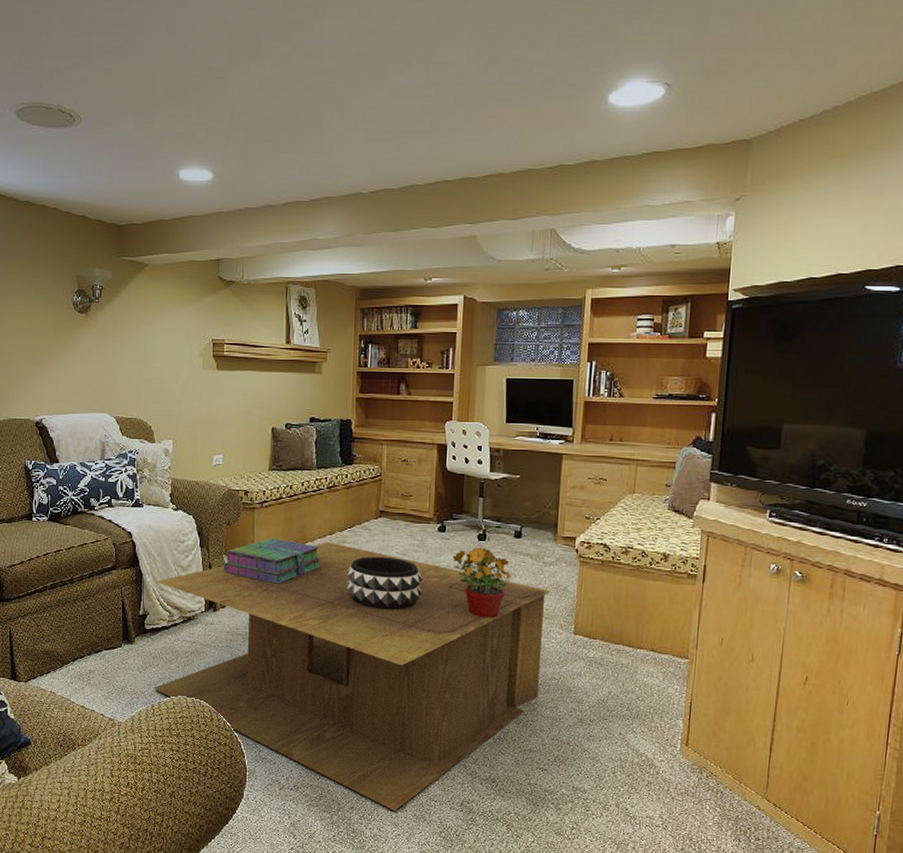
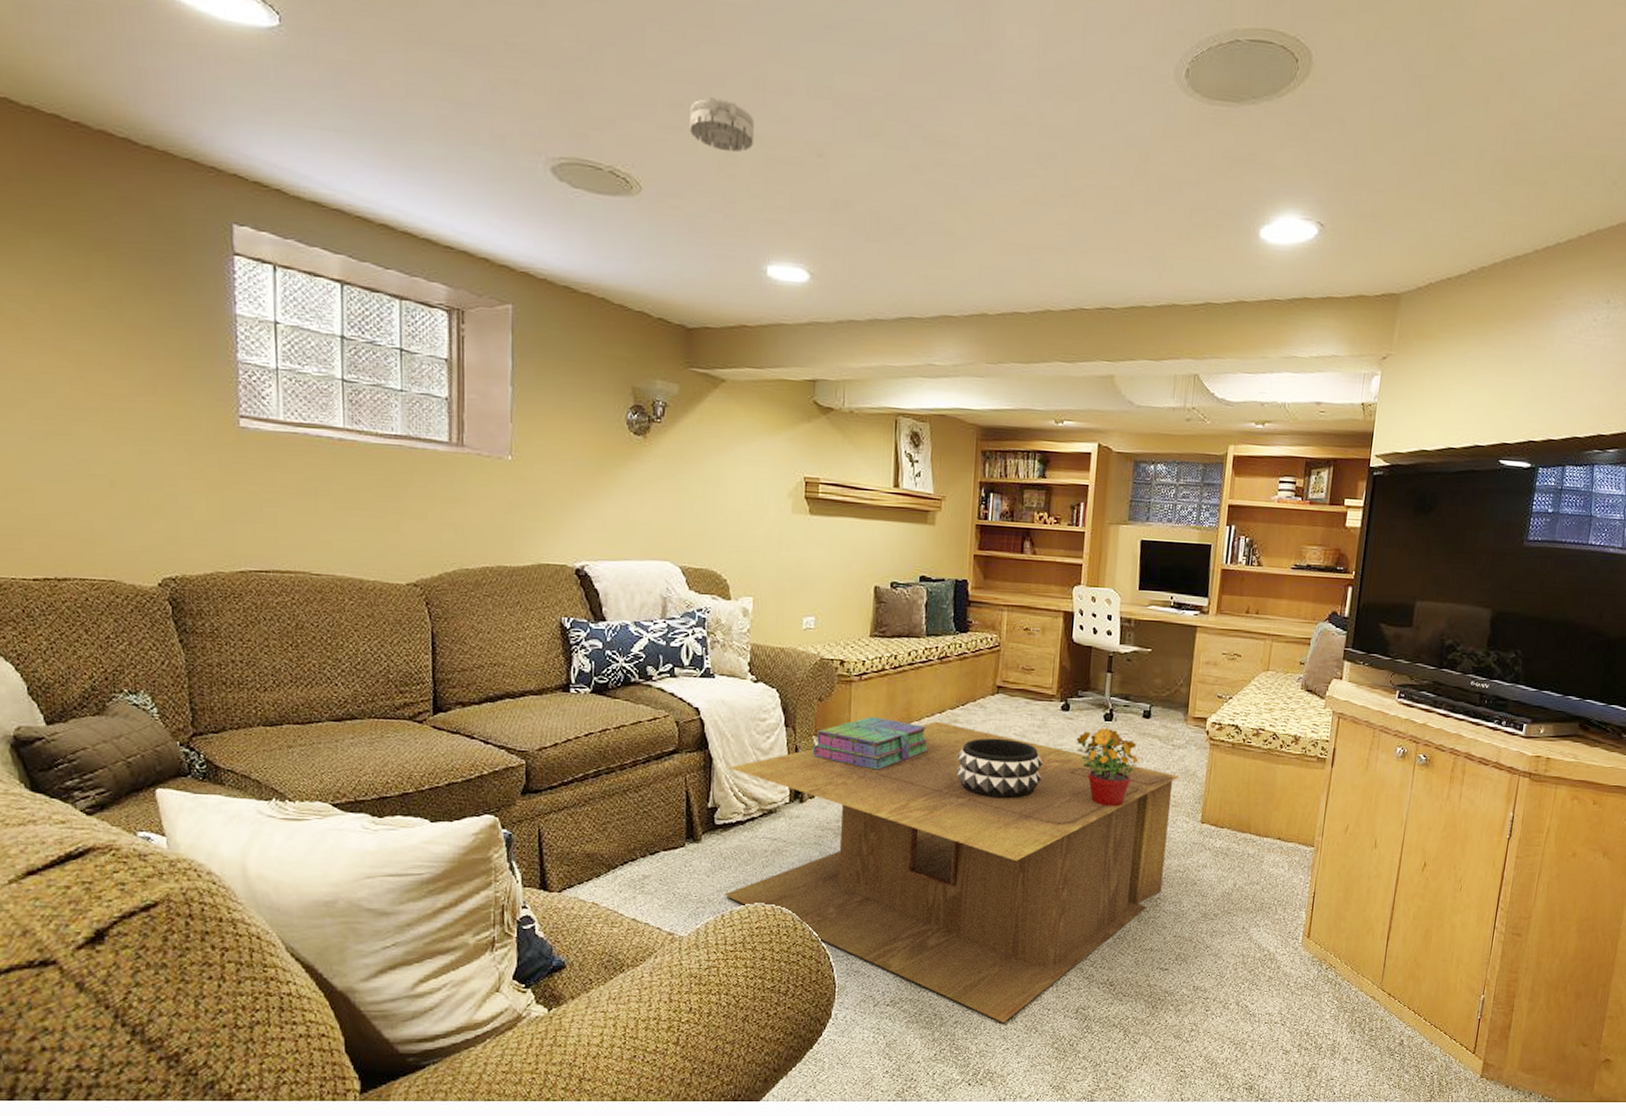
smoke detector: none [117,43,168,84] -> present [689,97,755,153]

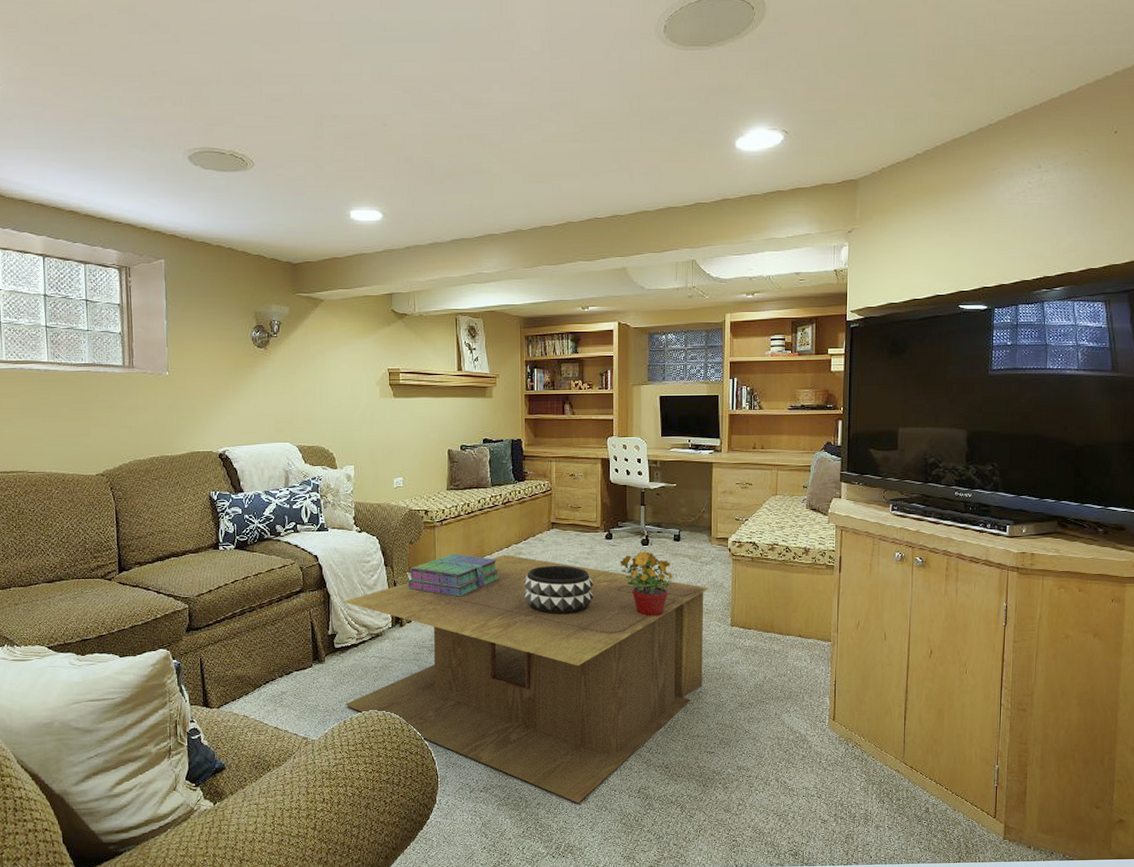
smoke detector: present [689,97,755,153] -> none [286,92,335,130]

